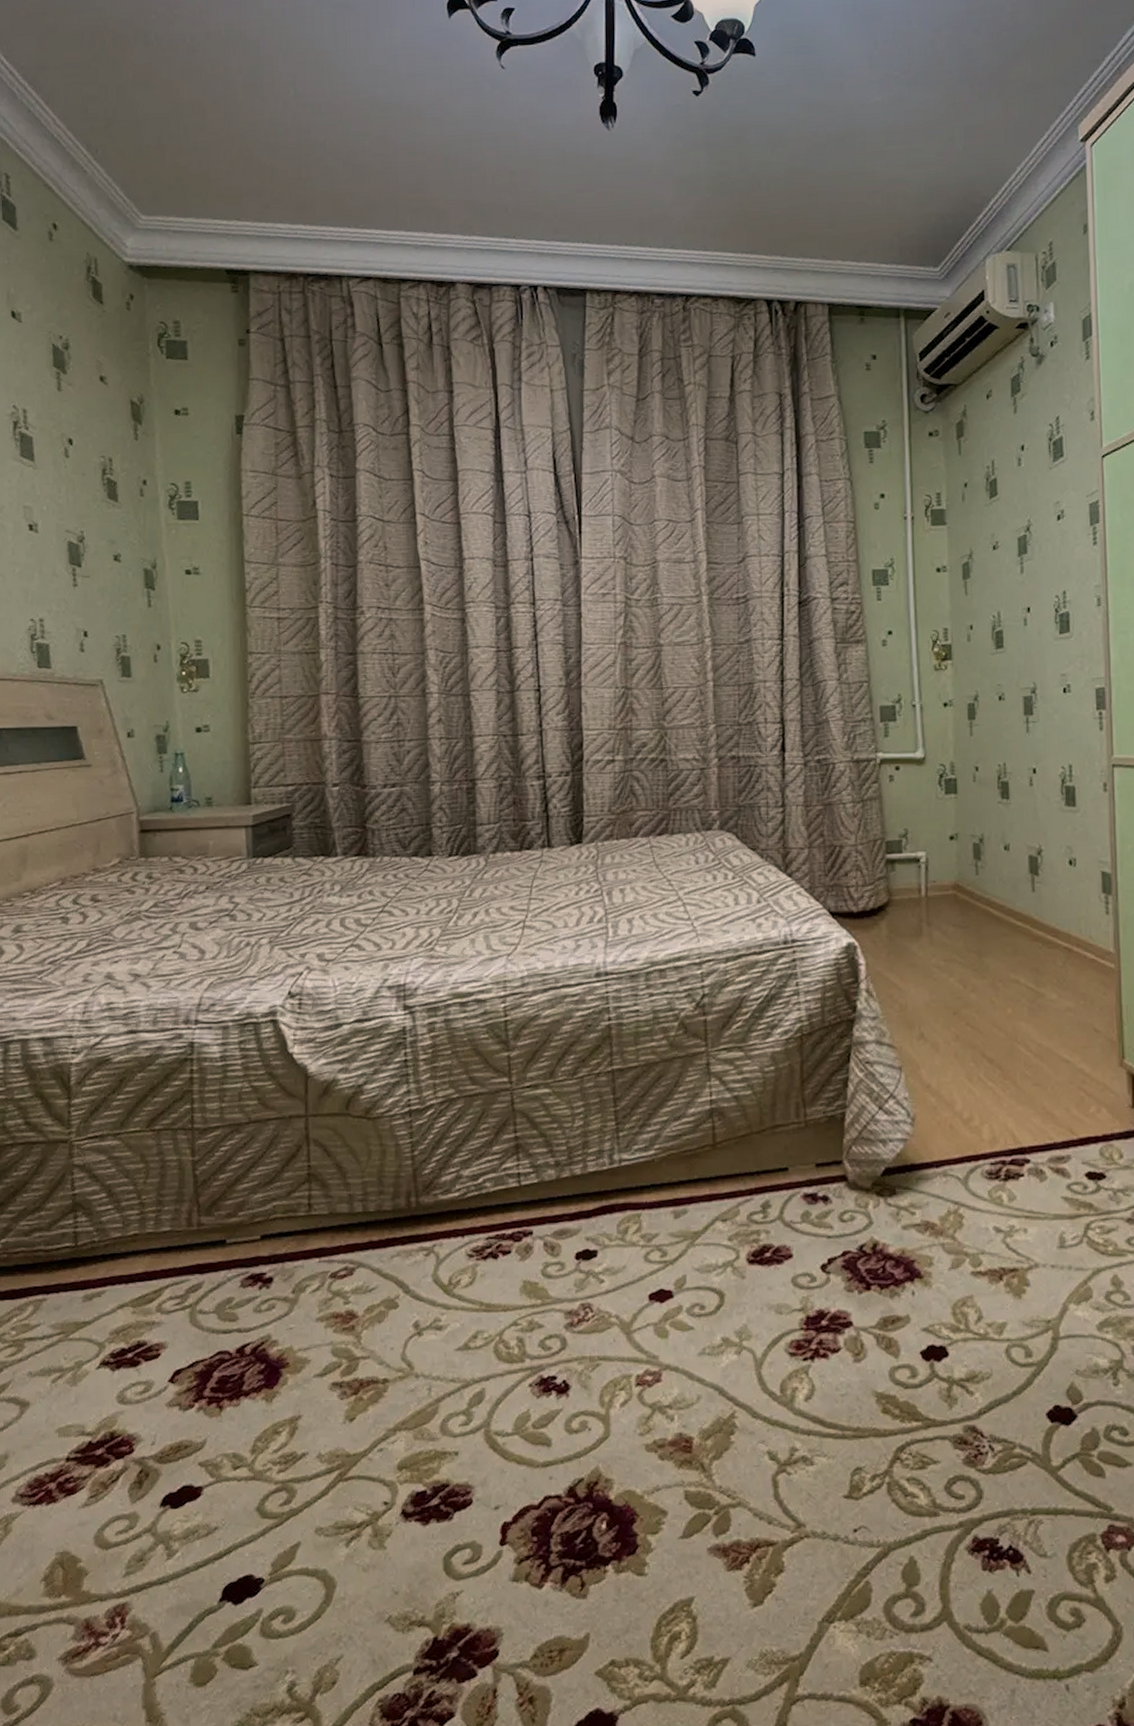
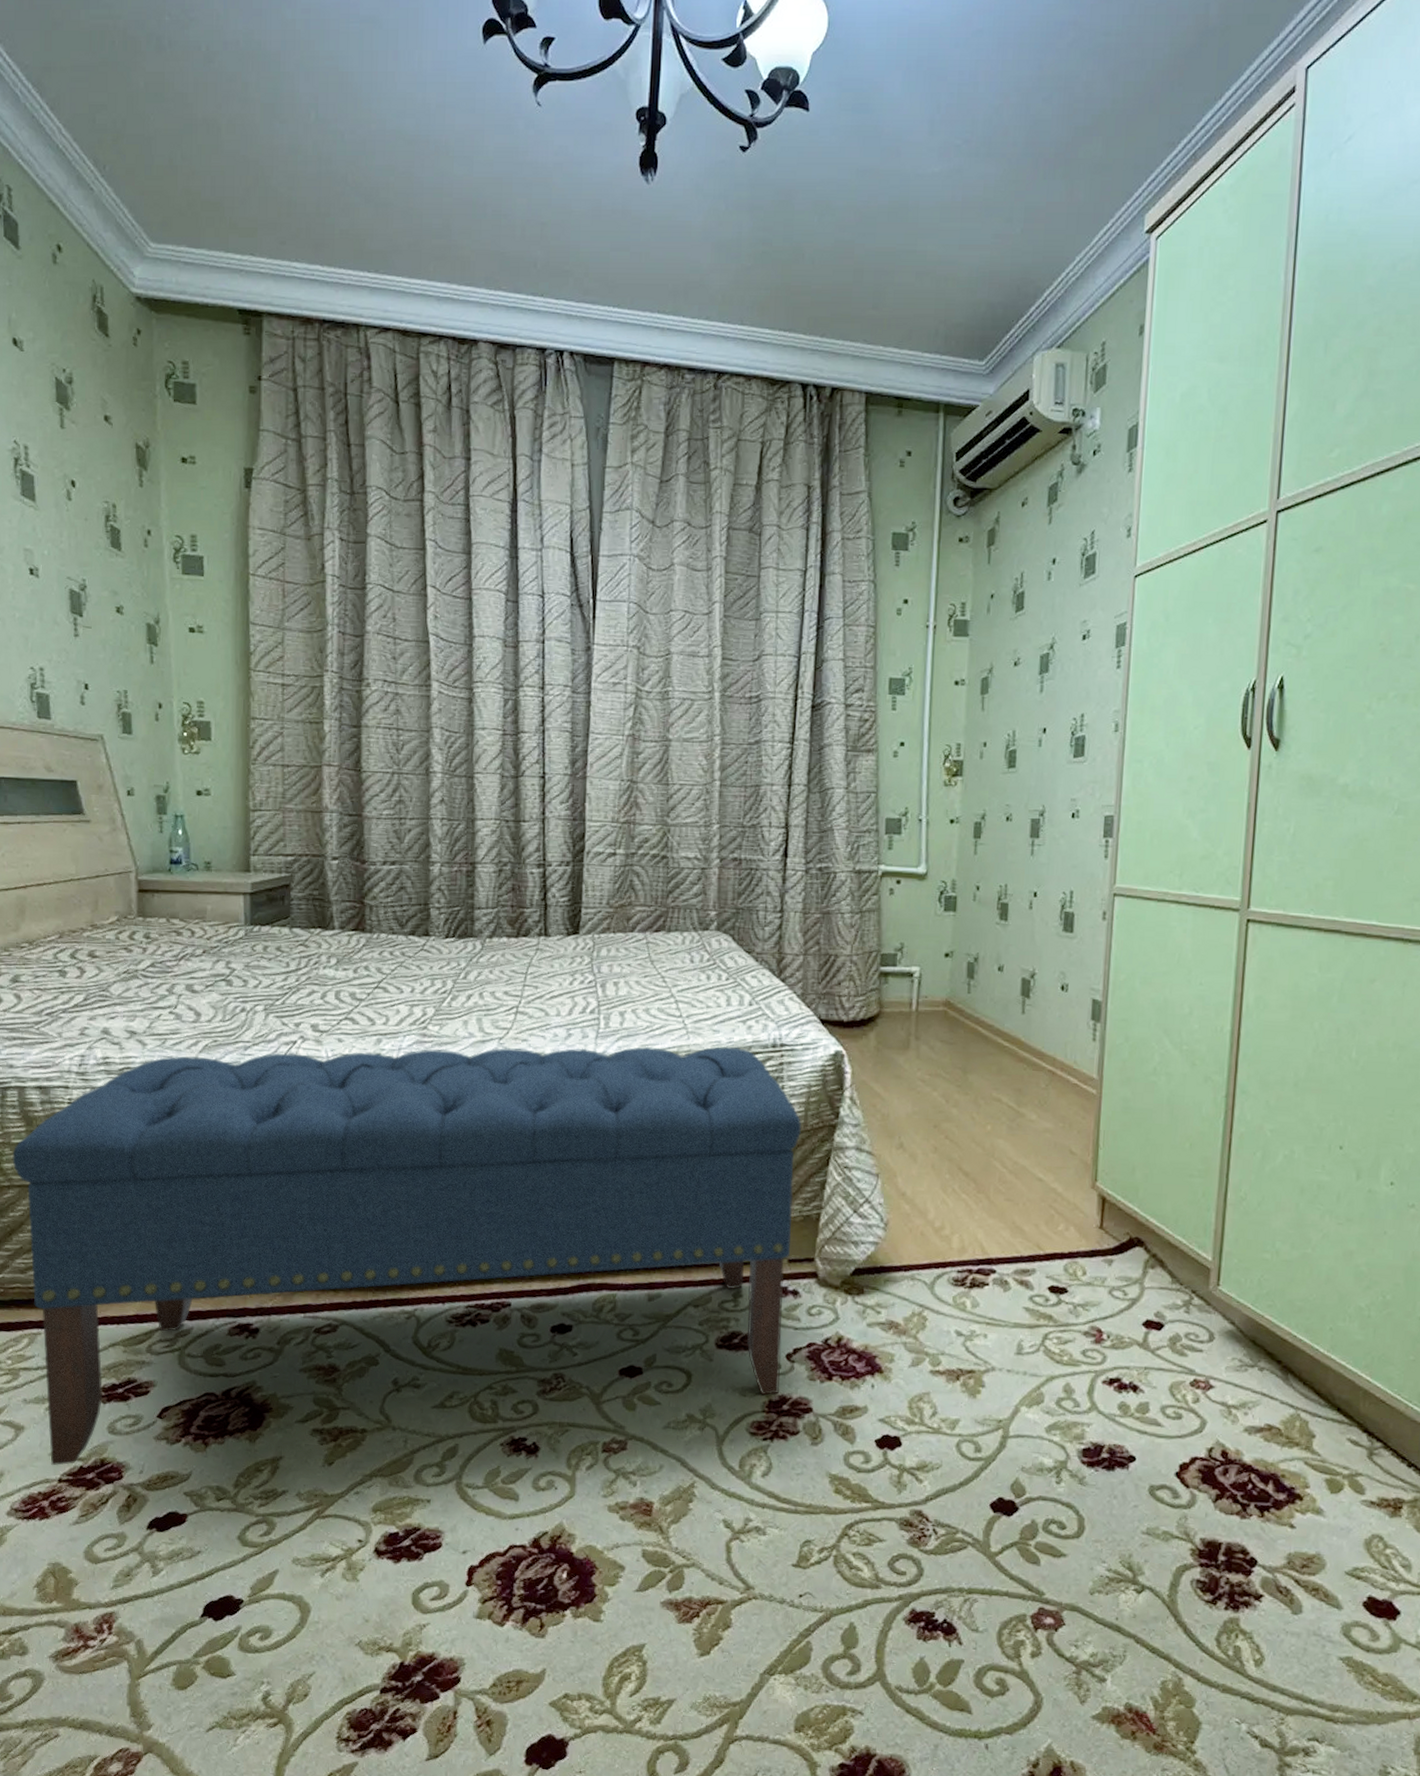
bench: none [15,946,820,1444] -> present [12,1046,802,1466]

